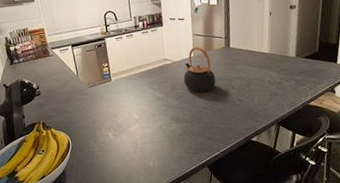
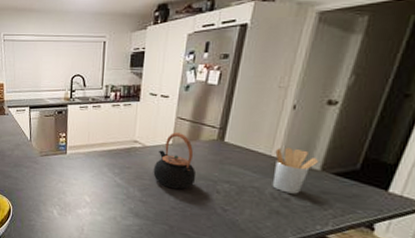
utensil holder: none [265,44,294,78] -> present [272,147,320,194]

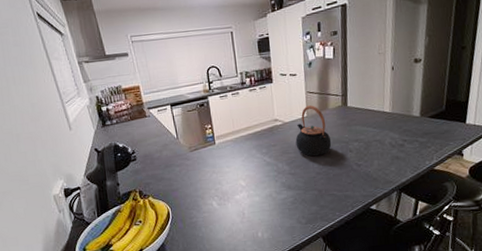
utensil holder: present [272,147,320,194] -> none [386,102,418,140]

